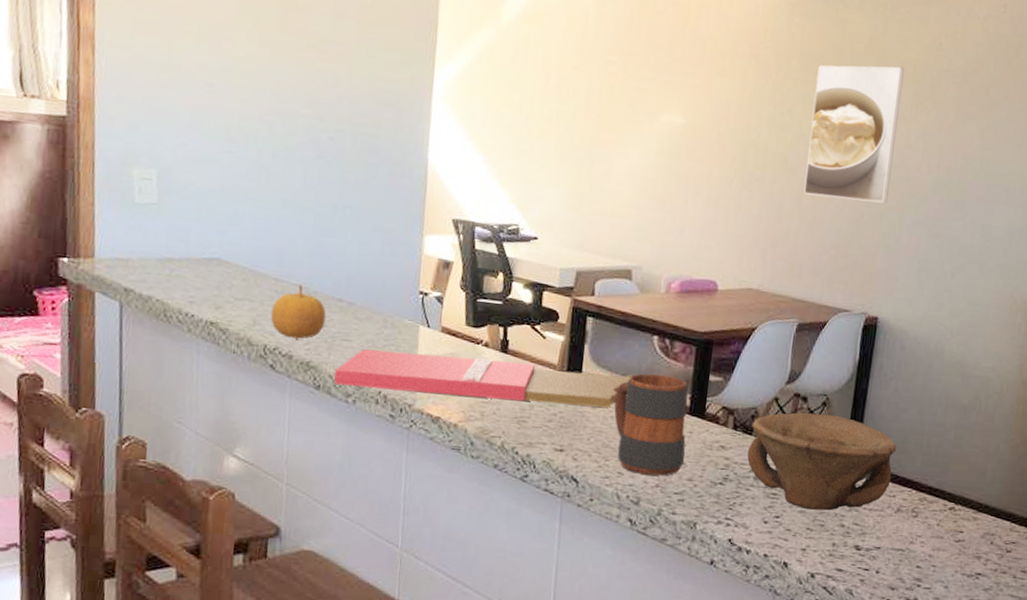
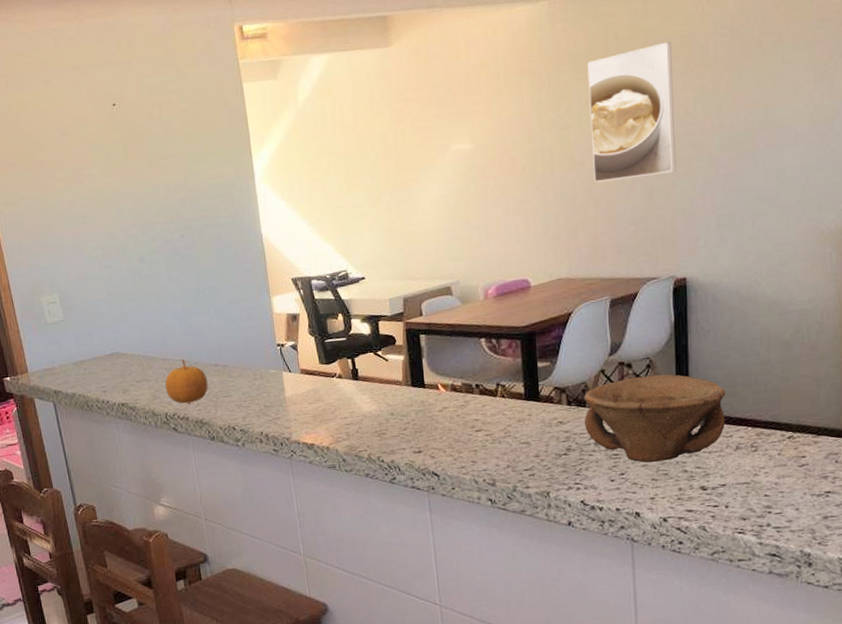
cutting board: present [334,349,633,408] -> none [223,376,469,433]
mug: present [614,373,688,476] -> none [457,370,528,459]

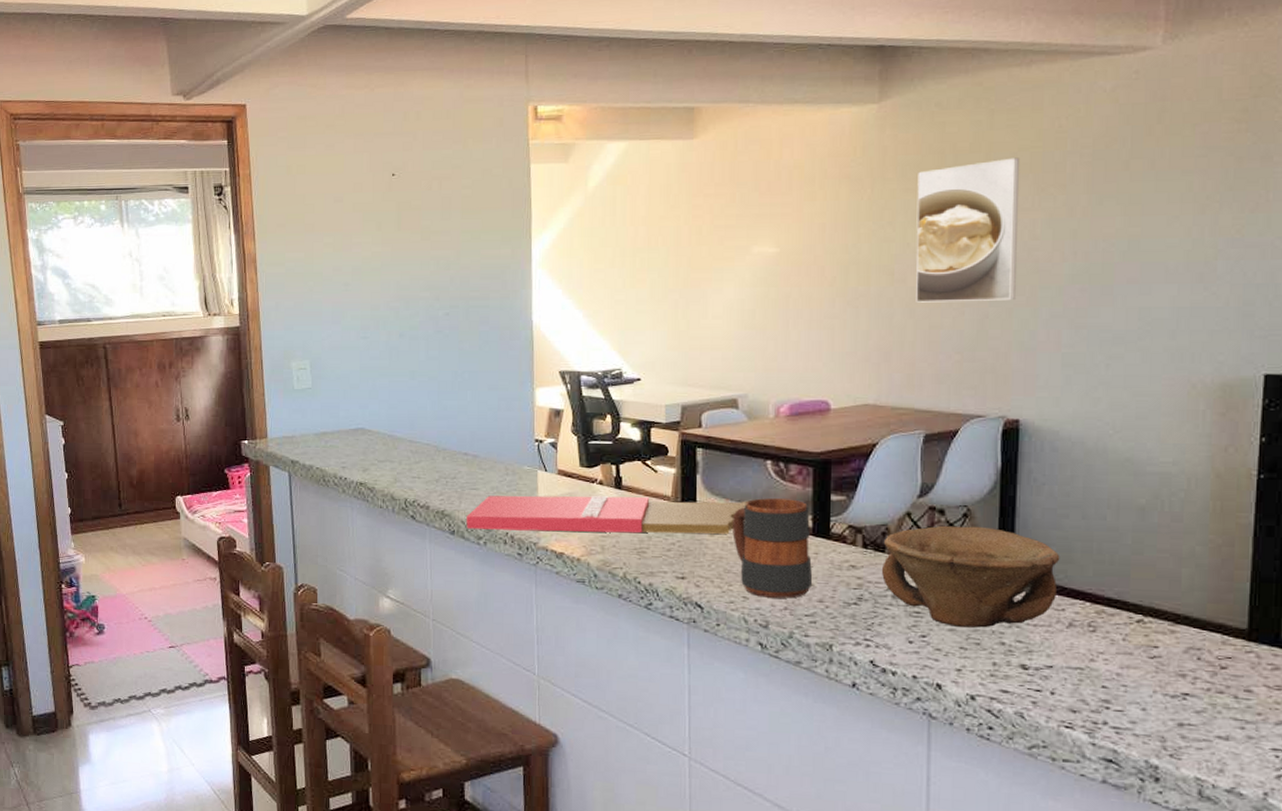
fruit: present [165,358,208,404] -> none [409,443,455,491]
cutting board: none [223,376,469,433] -> present [466,495,749,534]
mug: none [457,370,528,459] -> present [732,498,812,599]

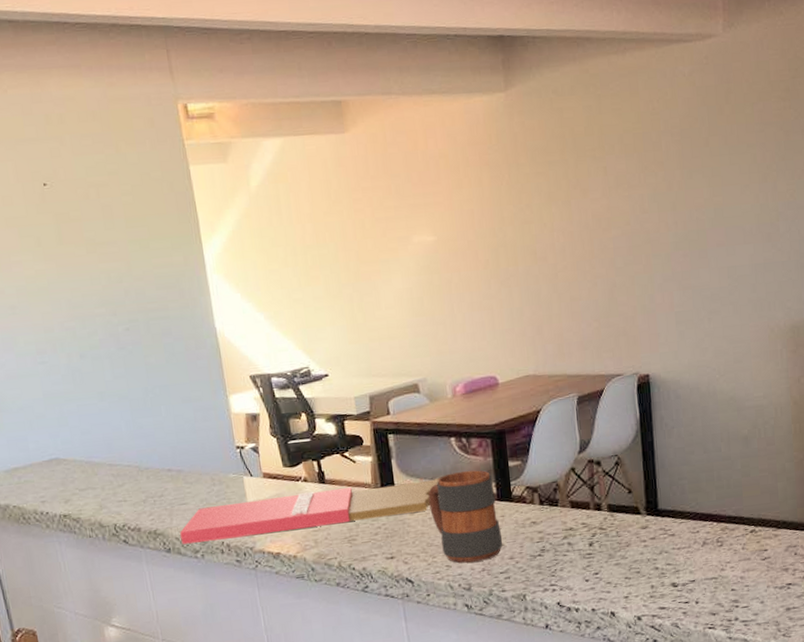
bowl: present [881,525,1060,628] -> none [556,471,692,561]
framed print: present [916,157,1019,303] -> none [545,139,635,278]

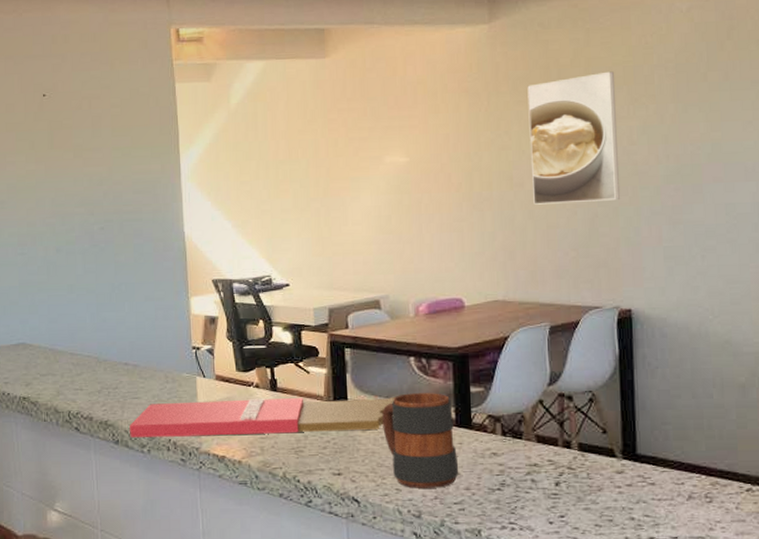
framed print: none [545,139,635,278] -> present [527,71,620,205]

